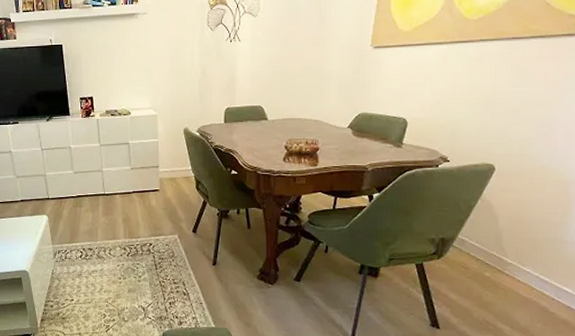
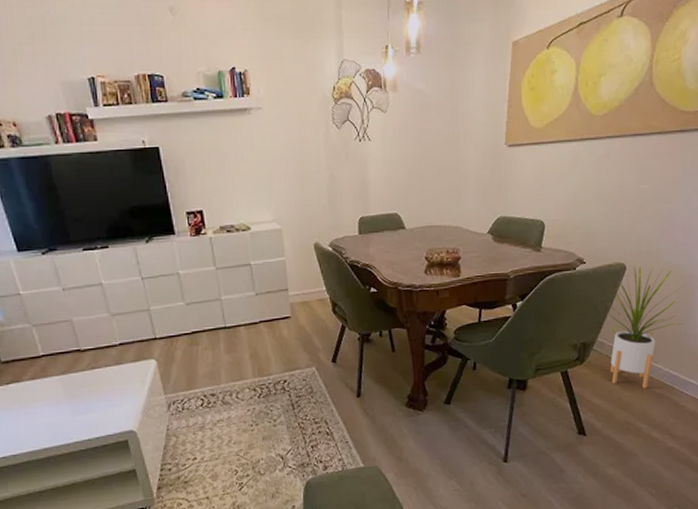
house plant: none [470,165,566,291] -> present [607,263,687,389]

